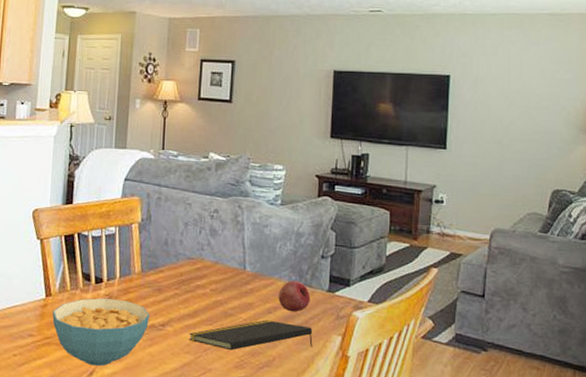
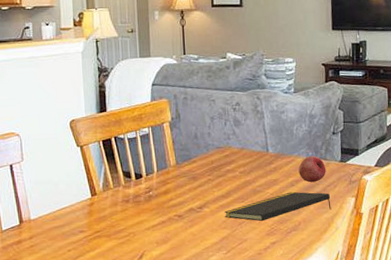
cereal bowl: present [52,298,150,367] -> none [100,190,189,250]

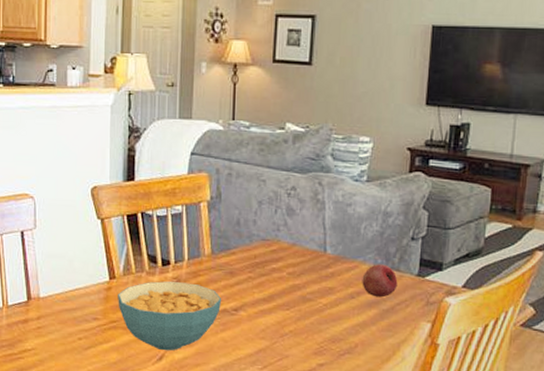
cereal bowl: none [100,190,189,250] -> present [118,281,222,351]
notepad: present [224,191,331,222] -> none [264,305,399,337]

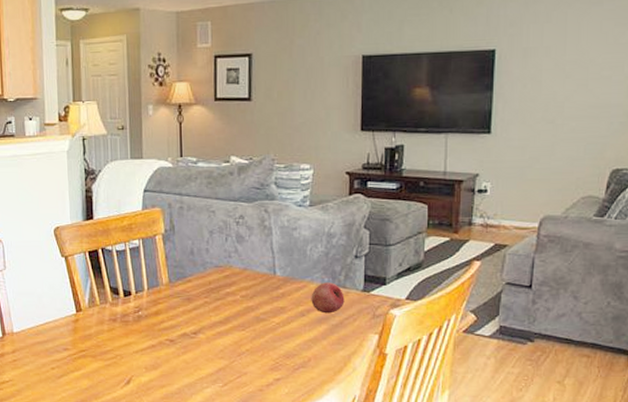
cereal bowl: present [118,281,222,351] -> none [85,310,182,375]

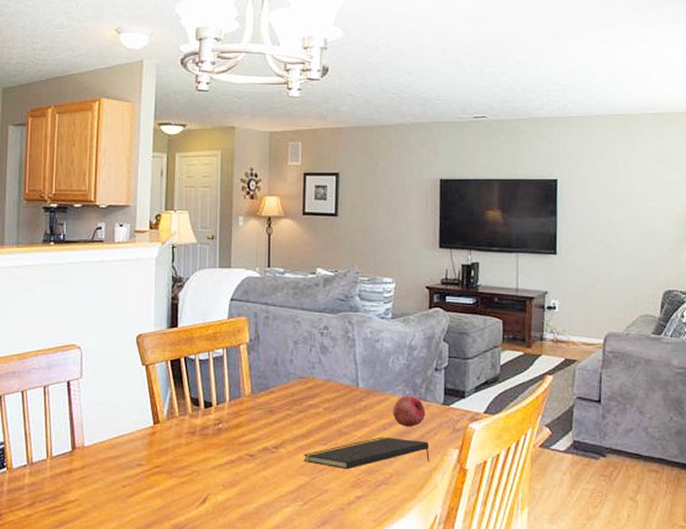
notepad: none [222,322,349,354] -> present [303,436,430,470]

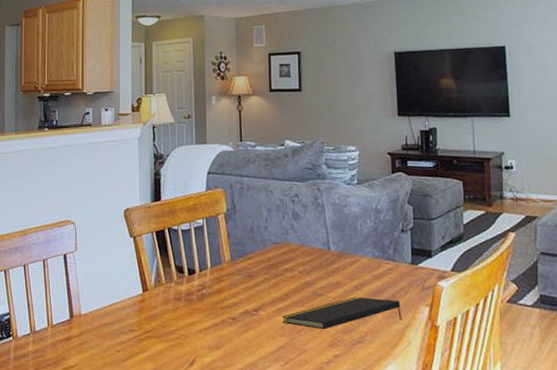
fruit: present [393,395,426,427] -> none [364,256,395,287]

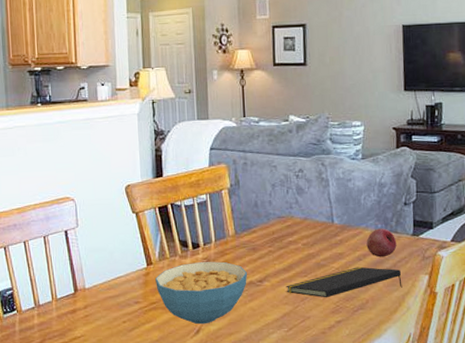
cereal bowl: none [151,288,243,356] -> present [155,261,248,325]
fruit: none [364,256,395,287] -> present [366,228,397,258]

